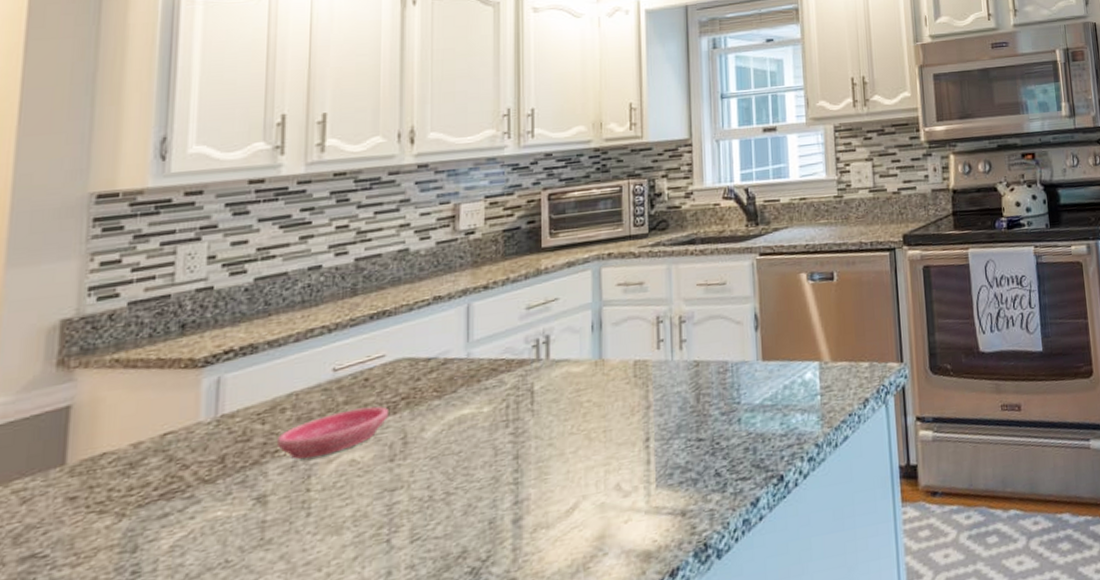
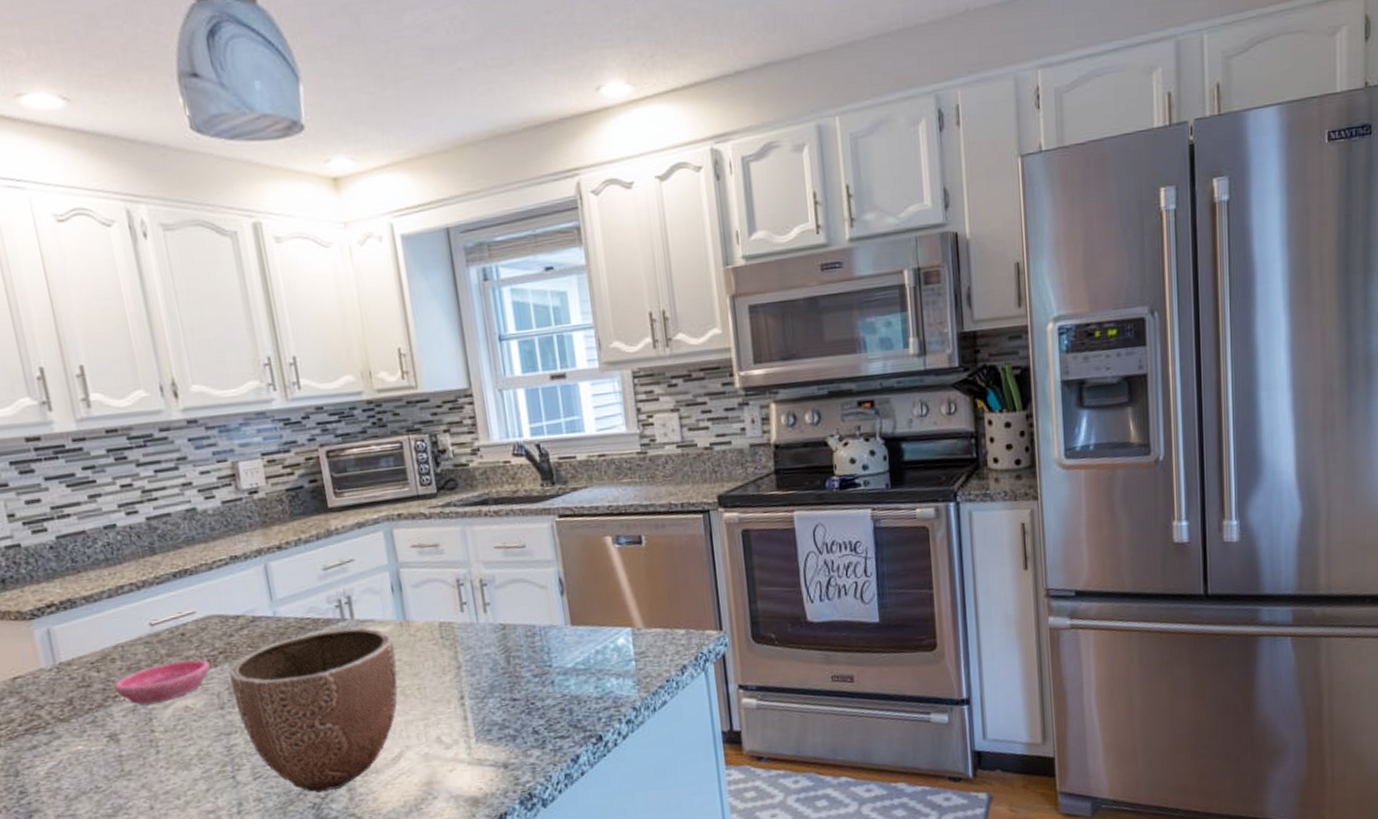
decorative bowl: none [406,367,586,555] -> present [228,627,398,793]

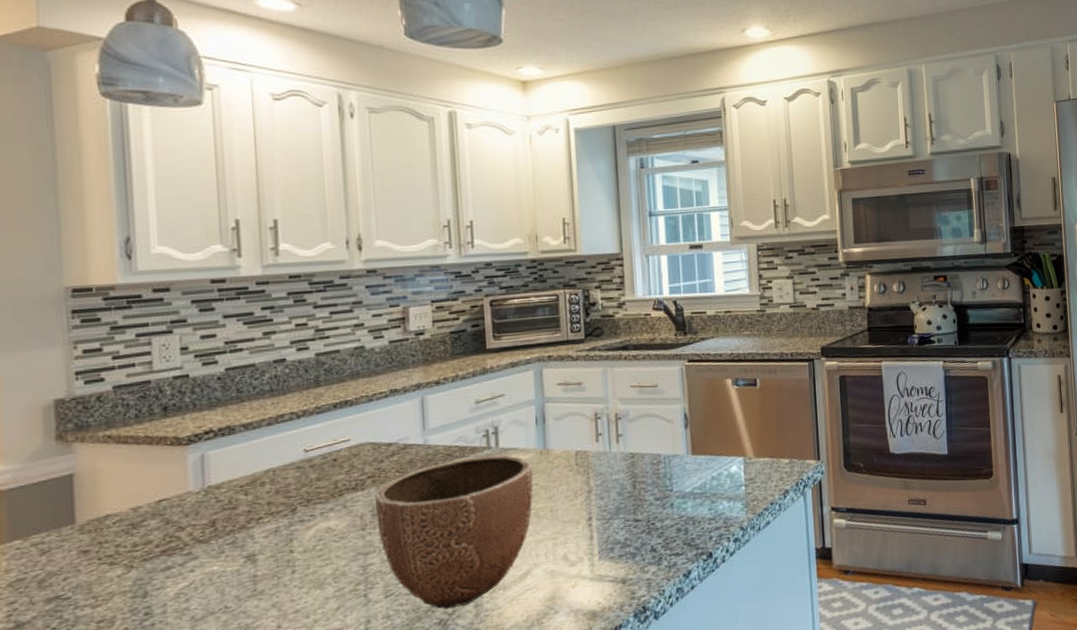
saucer: present [113,659,210,704] -> none [259,483,357,526]

